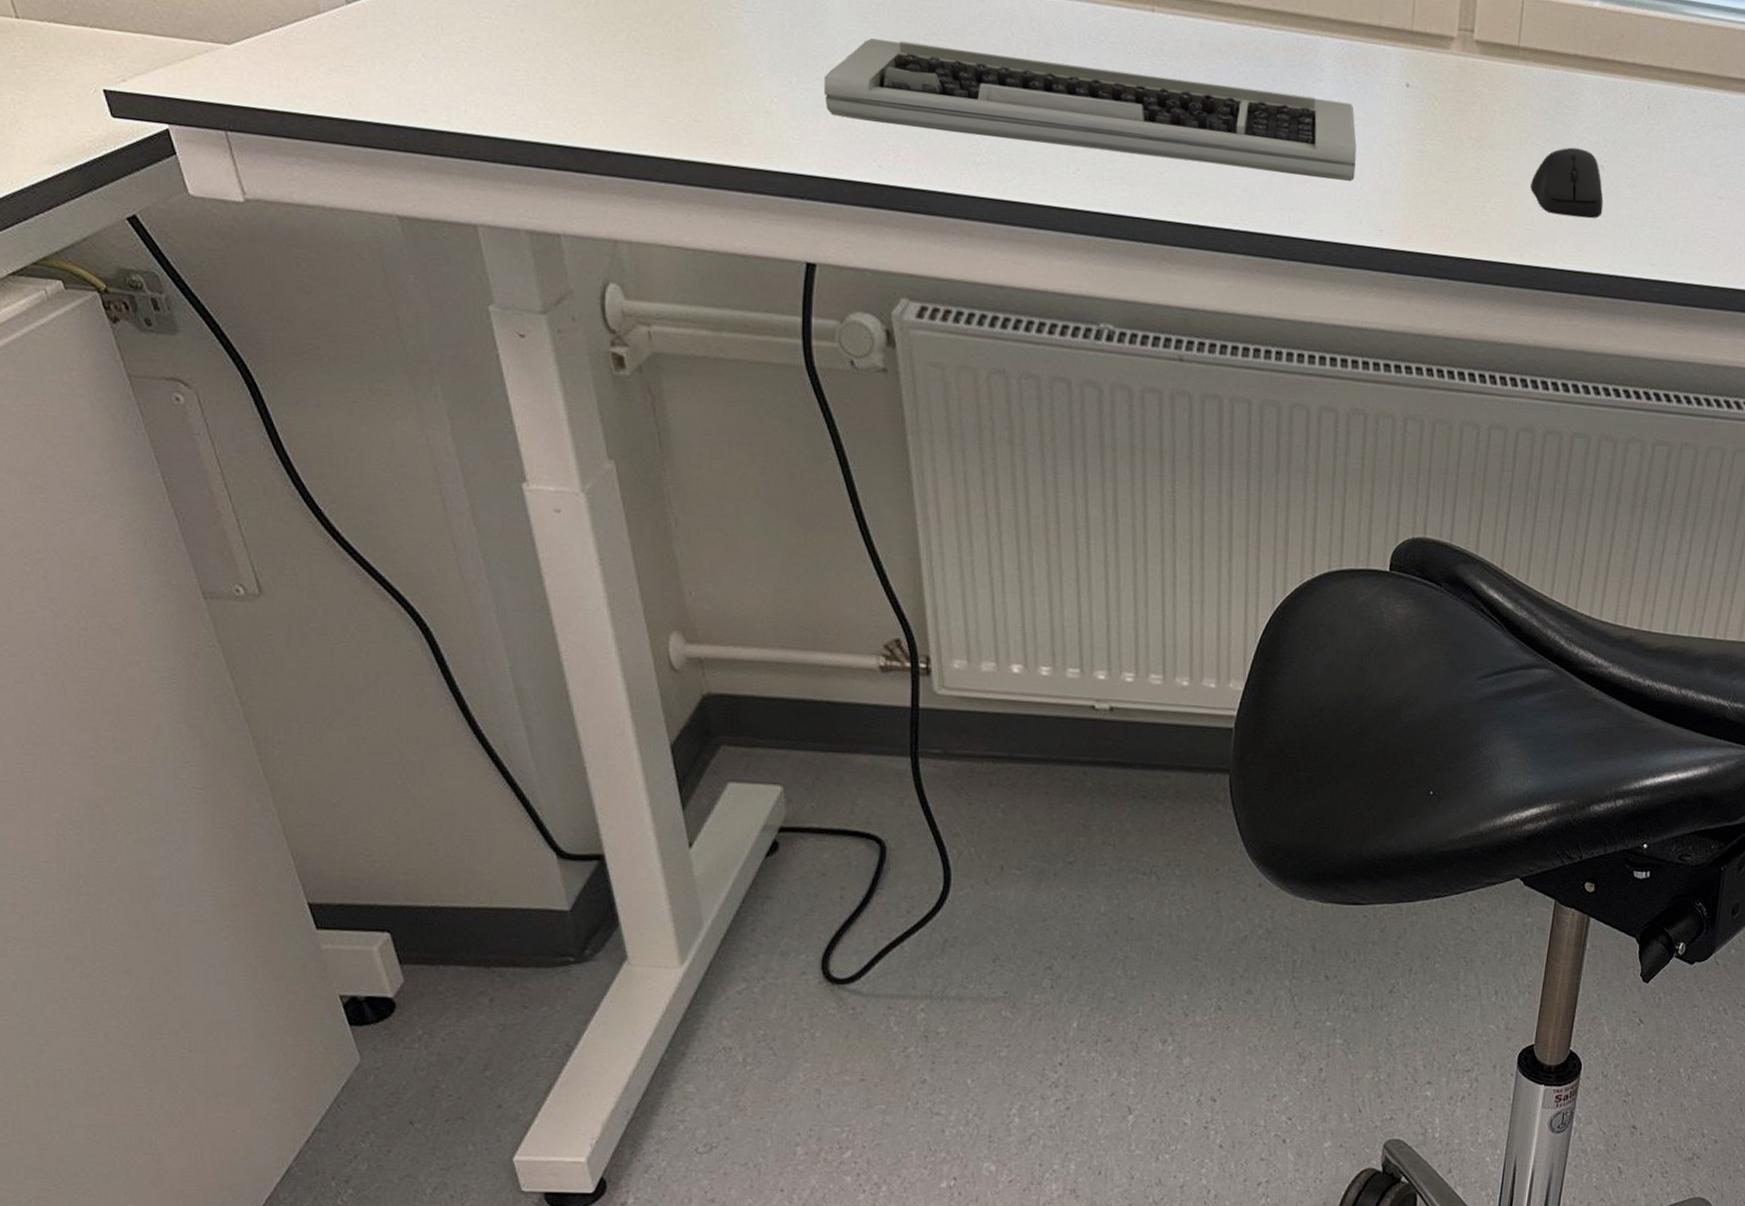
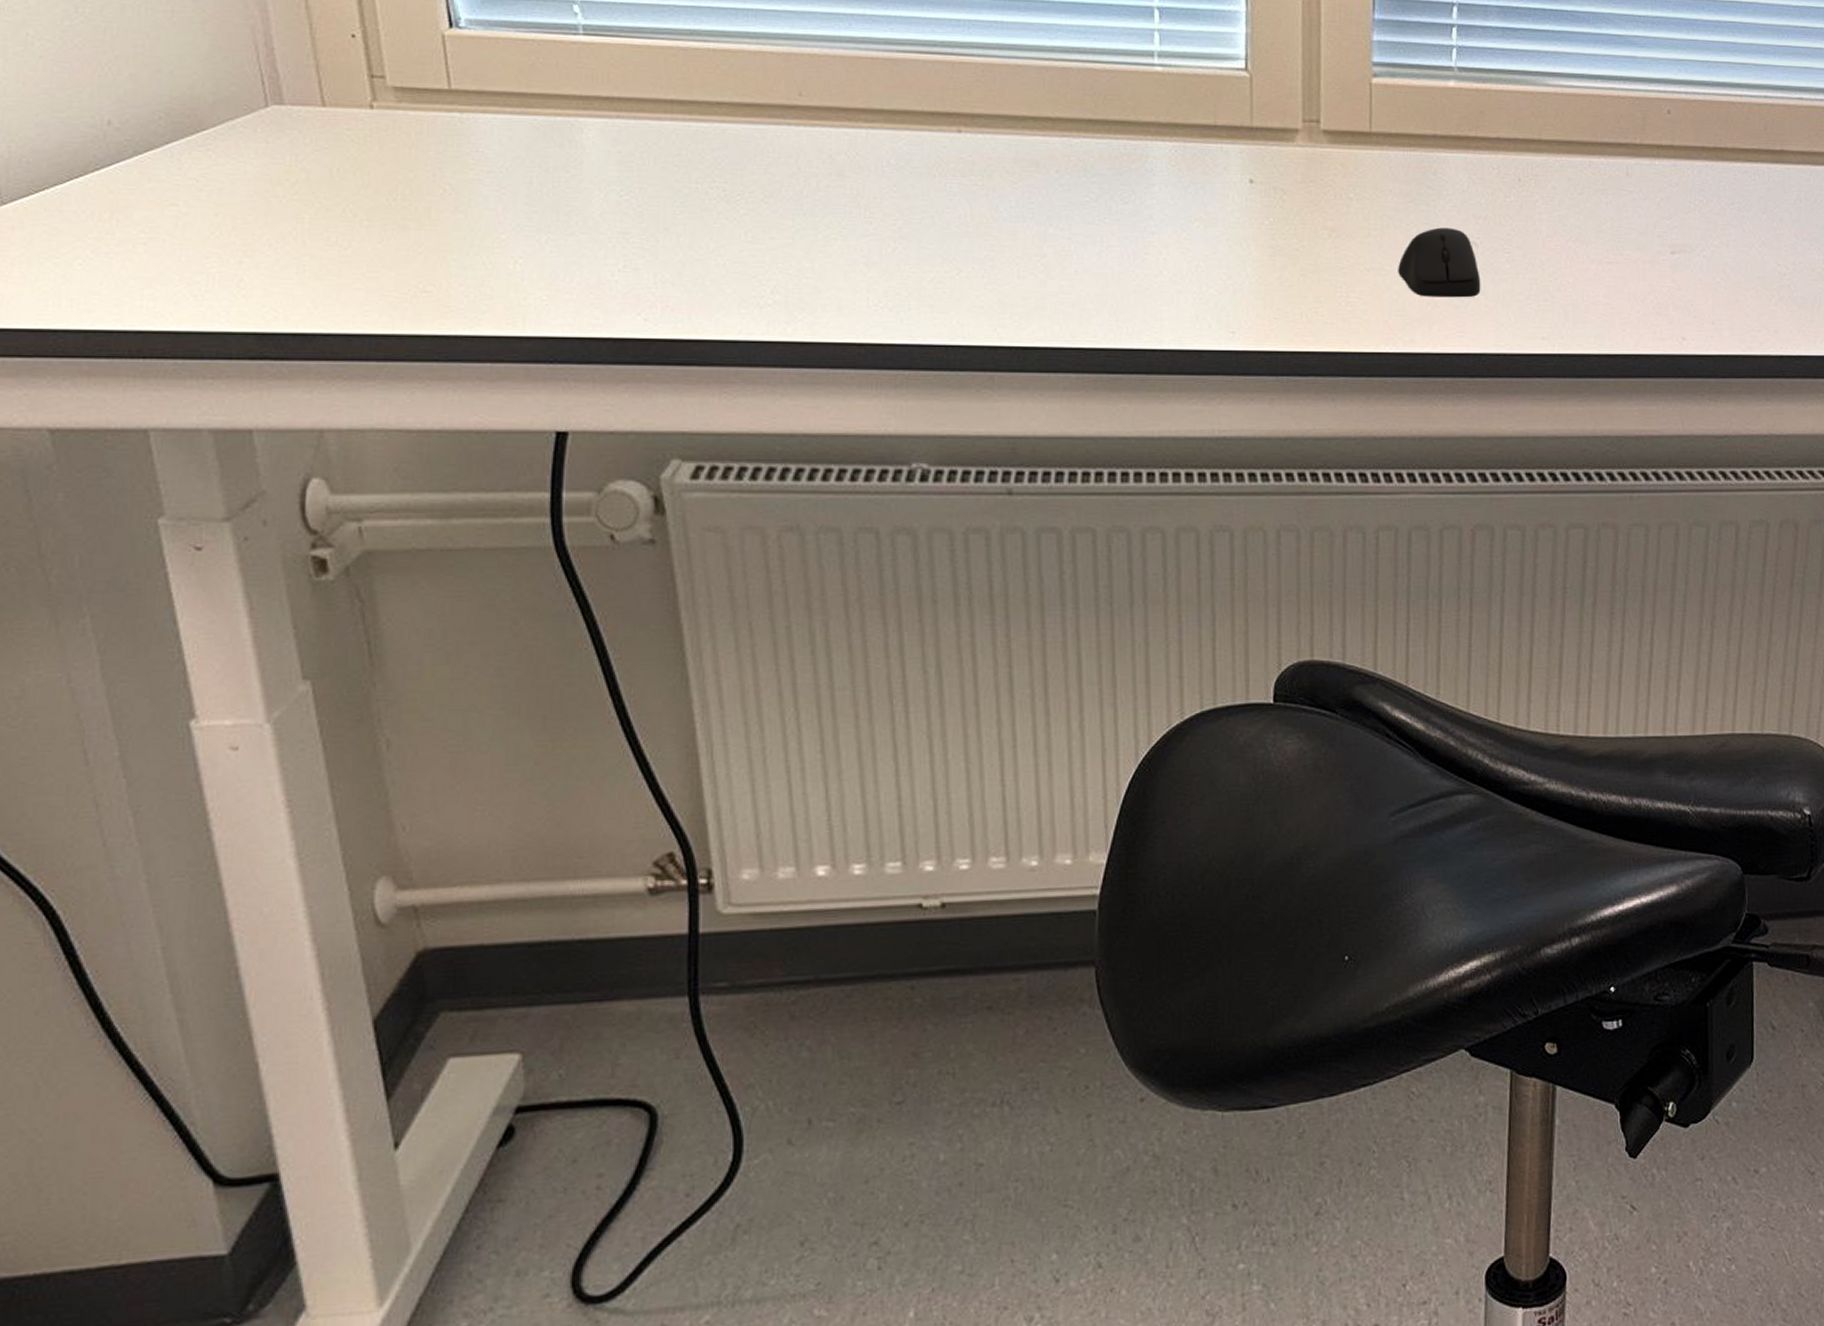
computer keyboard: present [823,38,1357,182] -> none [578,187,1199,286]

